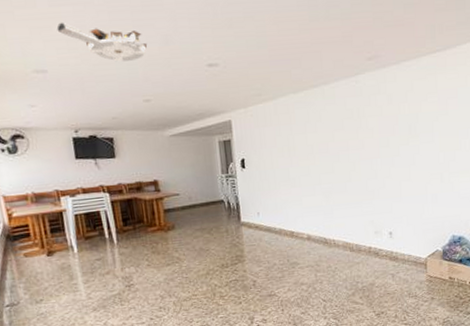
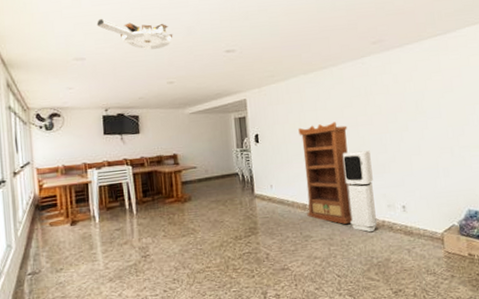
bookcase: none [287,146,340,251] -> present [298,121,353,224]
air purifier: none [332,176,364,258] -> present [343,150,378,232]

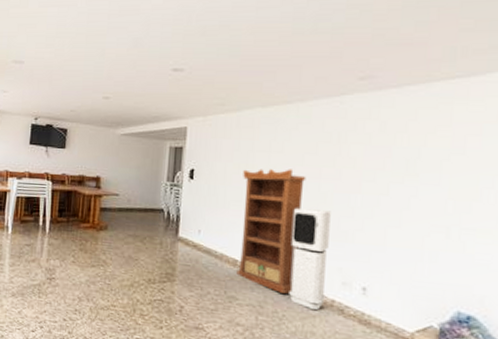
architectural model: present [96,18,173,50] -> none [40,20,118,59]

